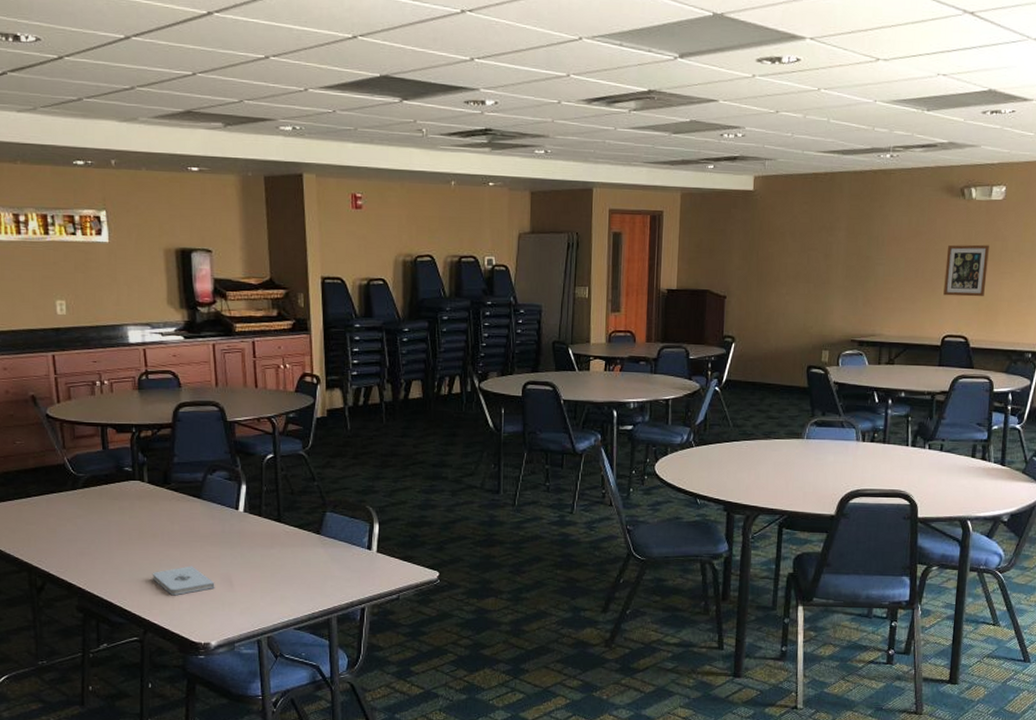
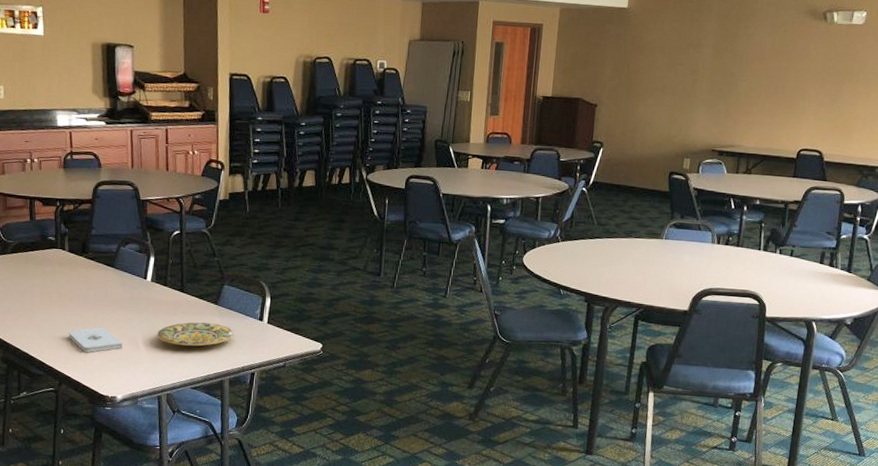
plate: none [253,555,341,582] -> present [157,322,235,347]
wall art: present [943,244,989,297] -> none [801,64,848,114]

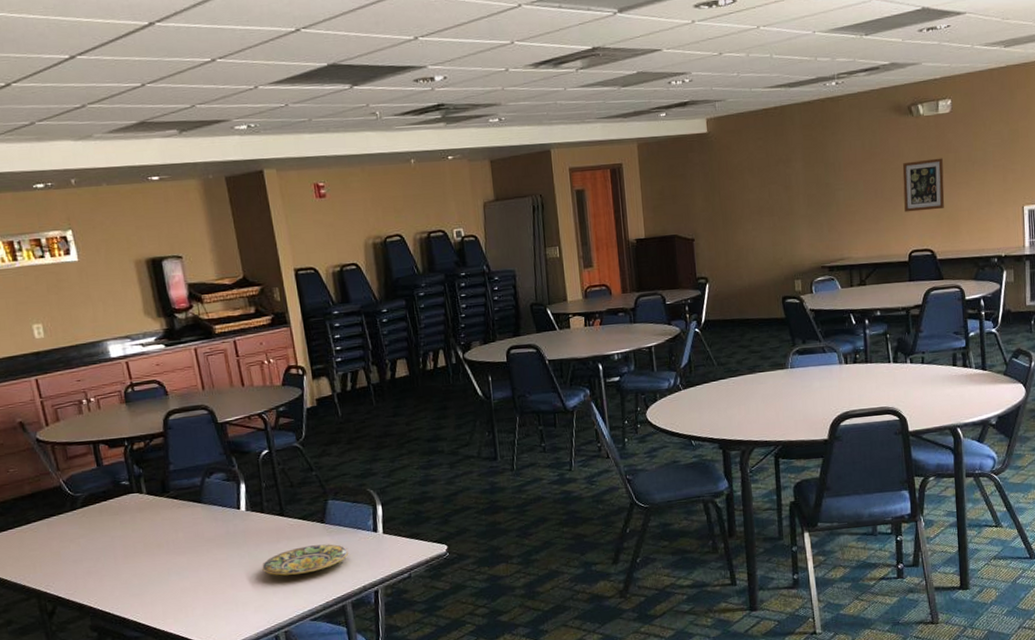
notepad: present [68,327,123,353] -> none [161,570,226,603]
wall art: none [801,64,848,114] -> present [902,158,945,212]

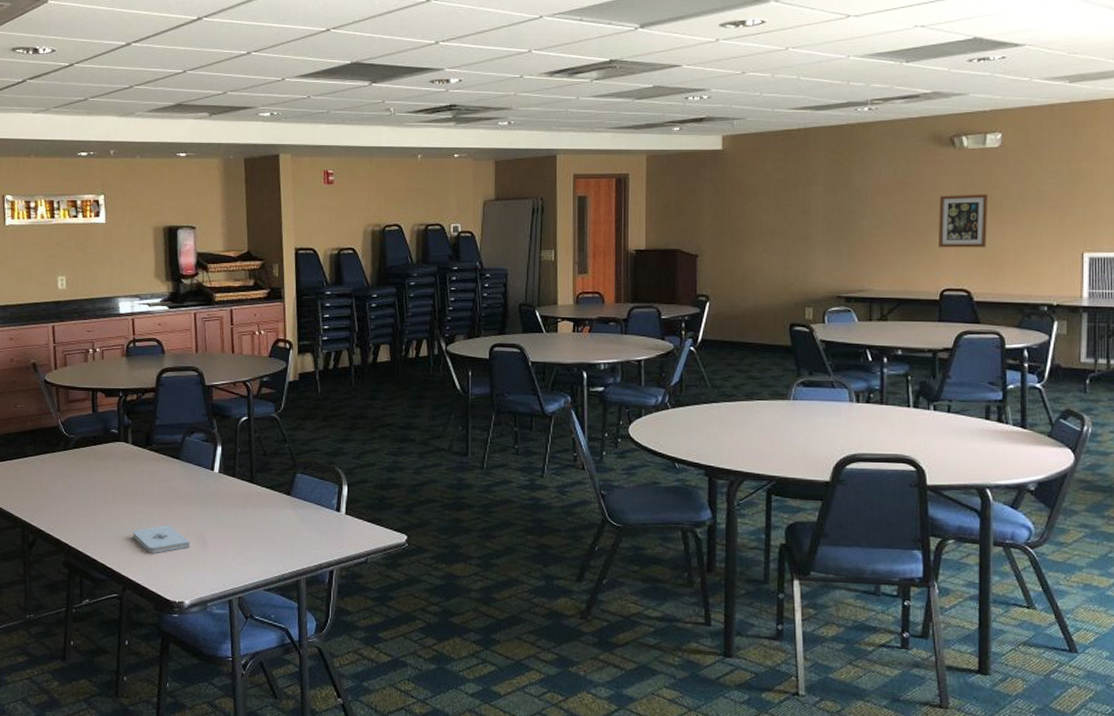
notepad: none [161,570,226,603] -> present [132,524,190,554]
plate: present [262,544,349,576] -> none [226,515,310,543]

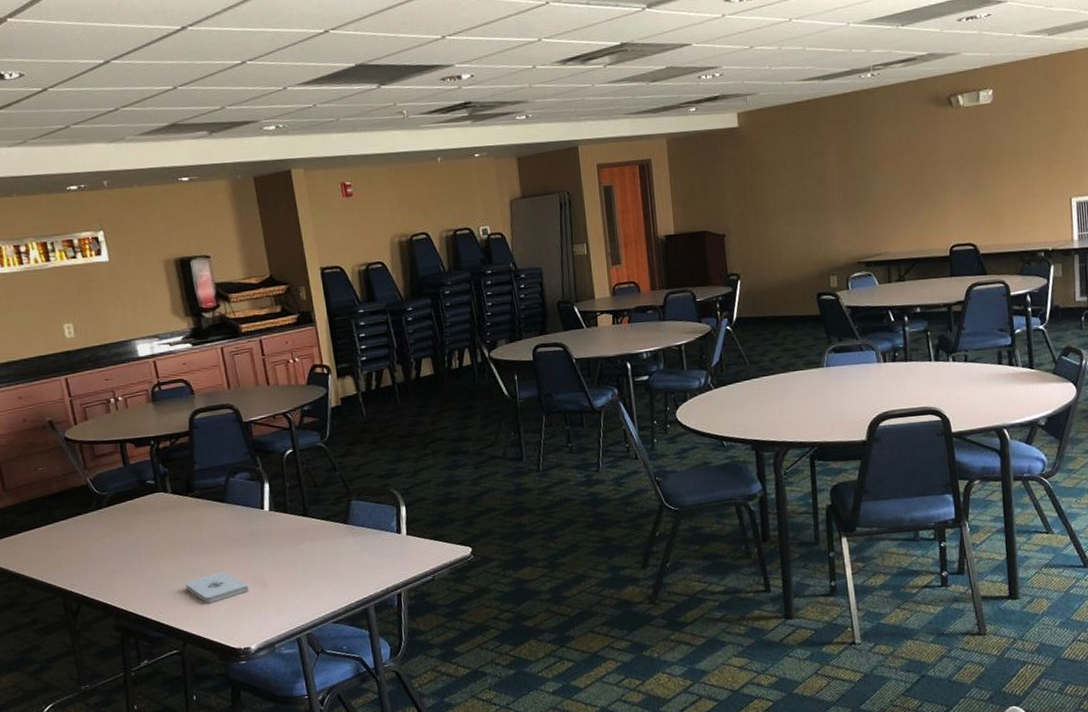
wall art: present [939,194,987,248] -> none [942,149,987,206]

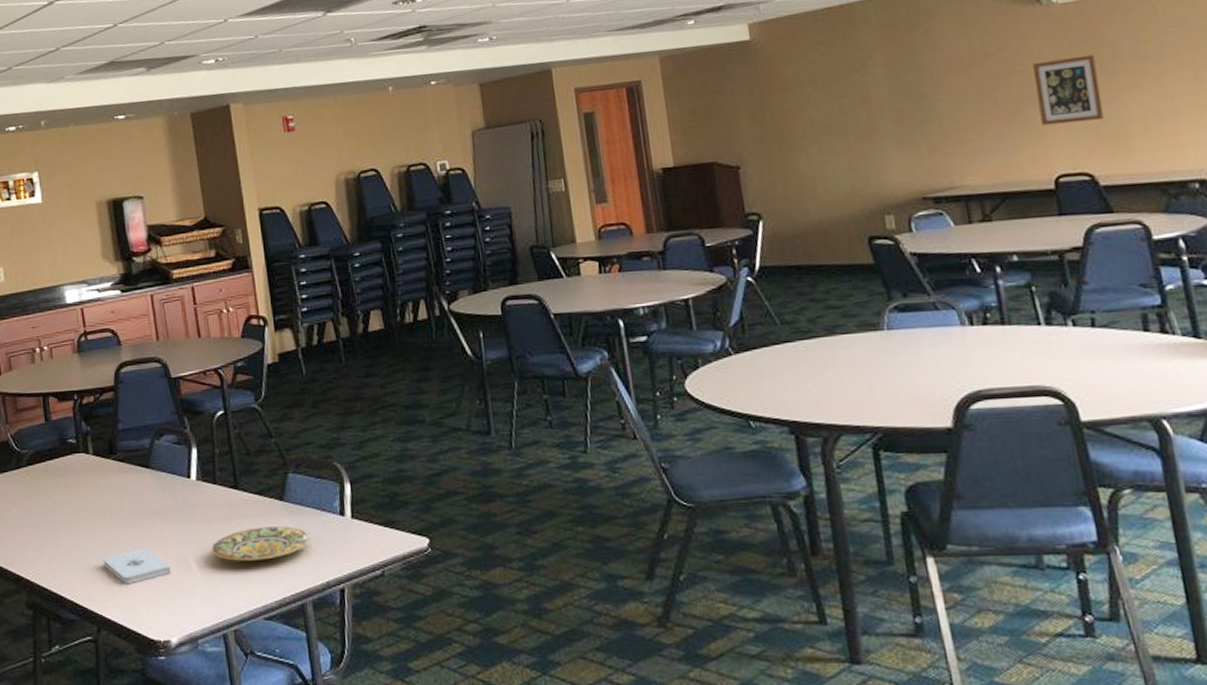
plate: none [284,545,372,577] -> present [211,526,311,561]
wall art: none [942,149,987,206] -> present [1032,54,1104,126]

